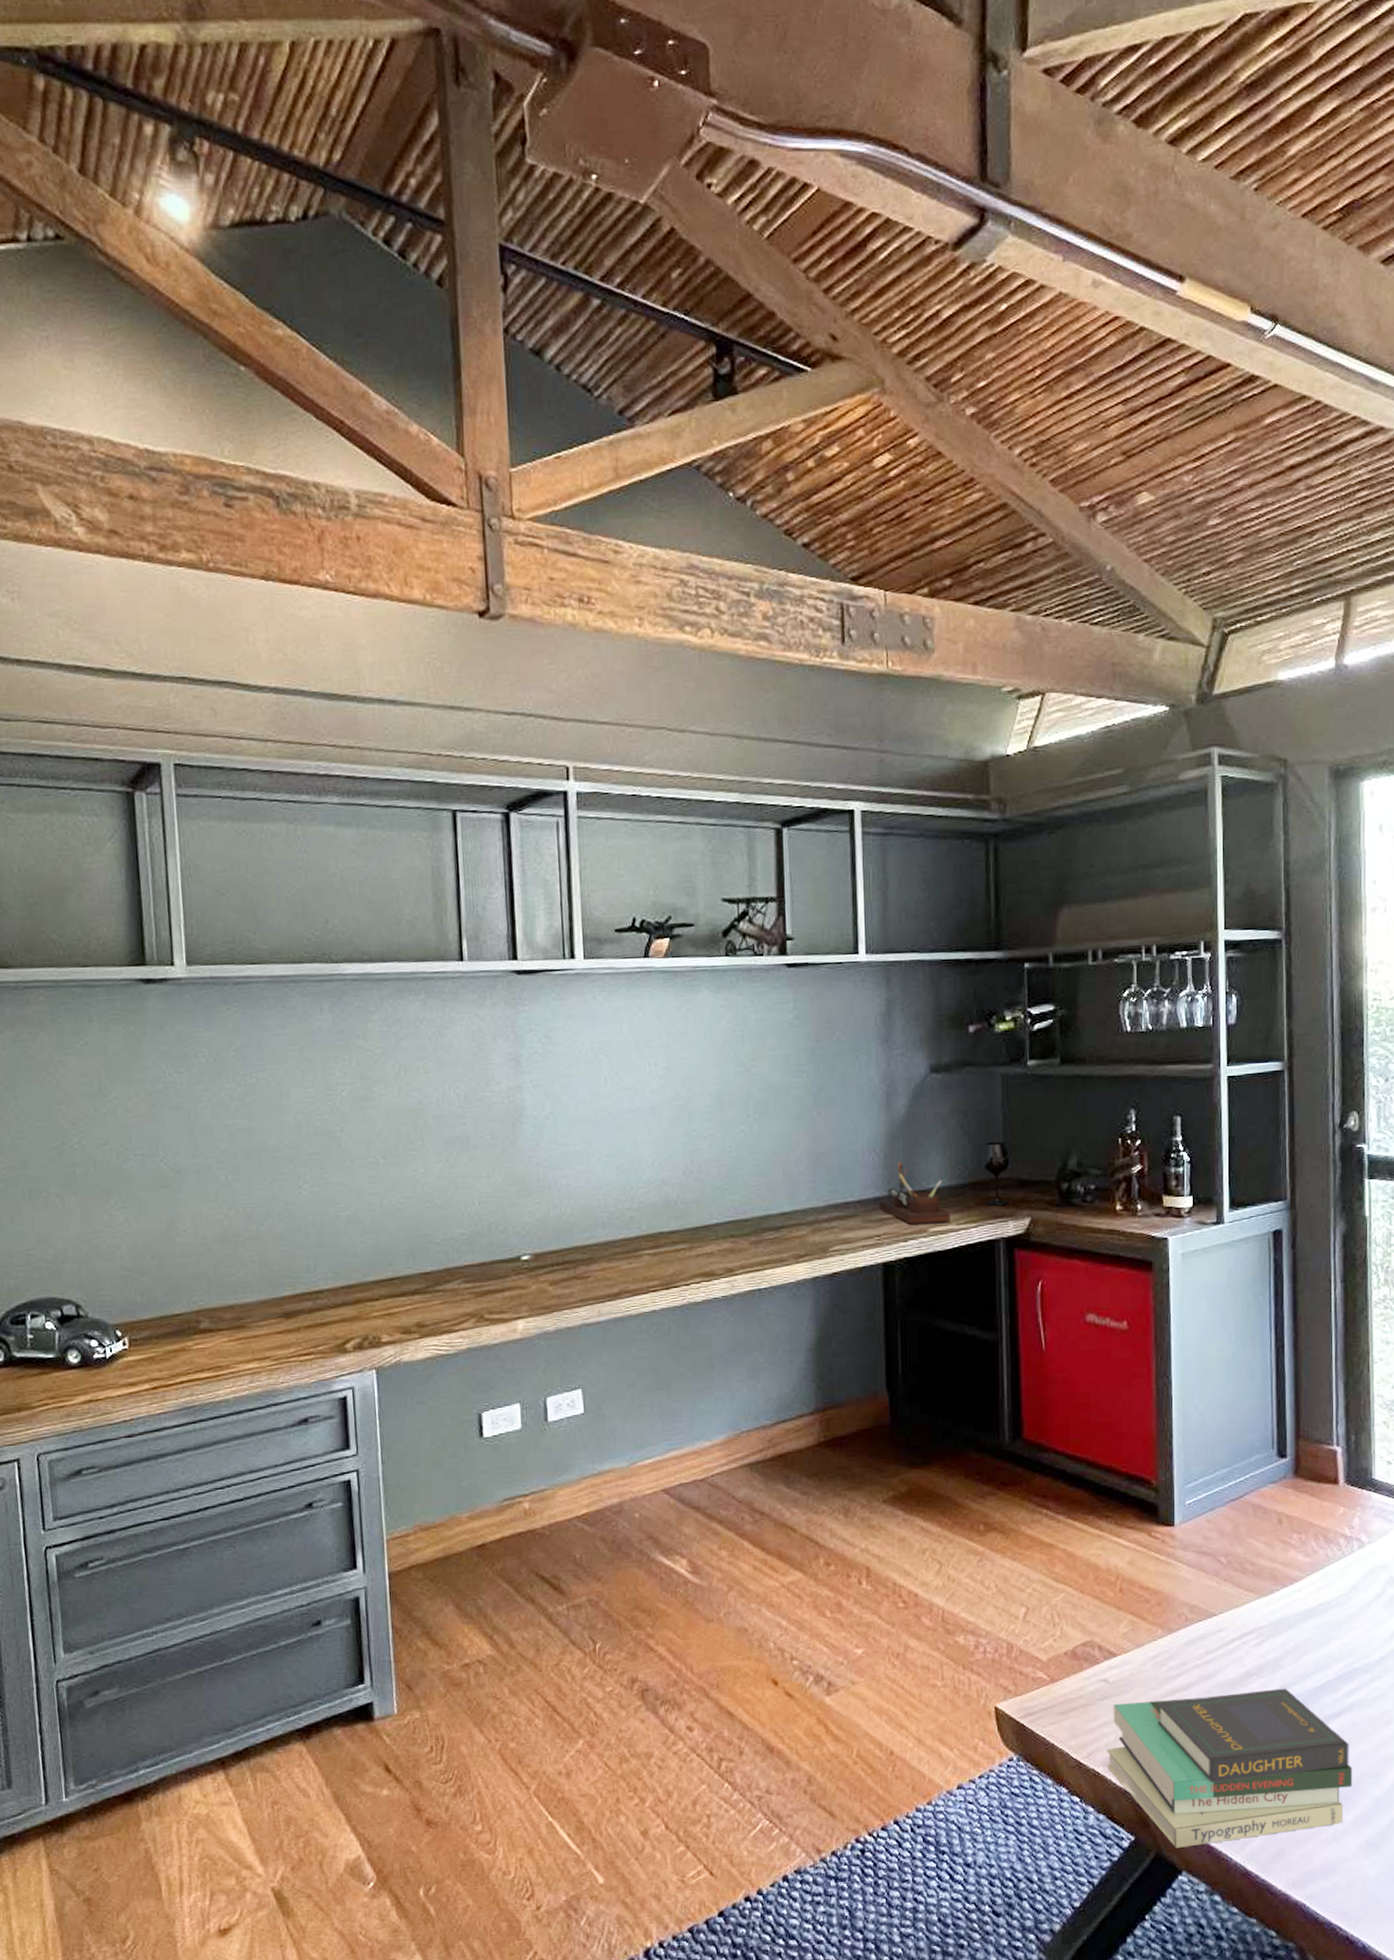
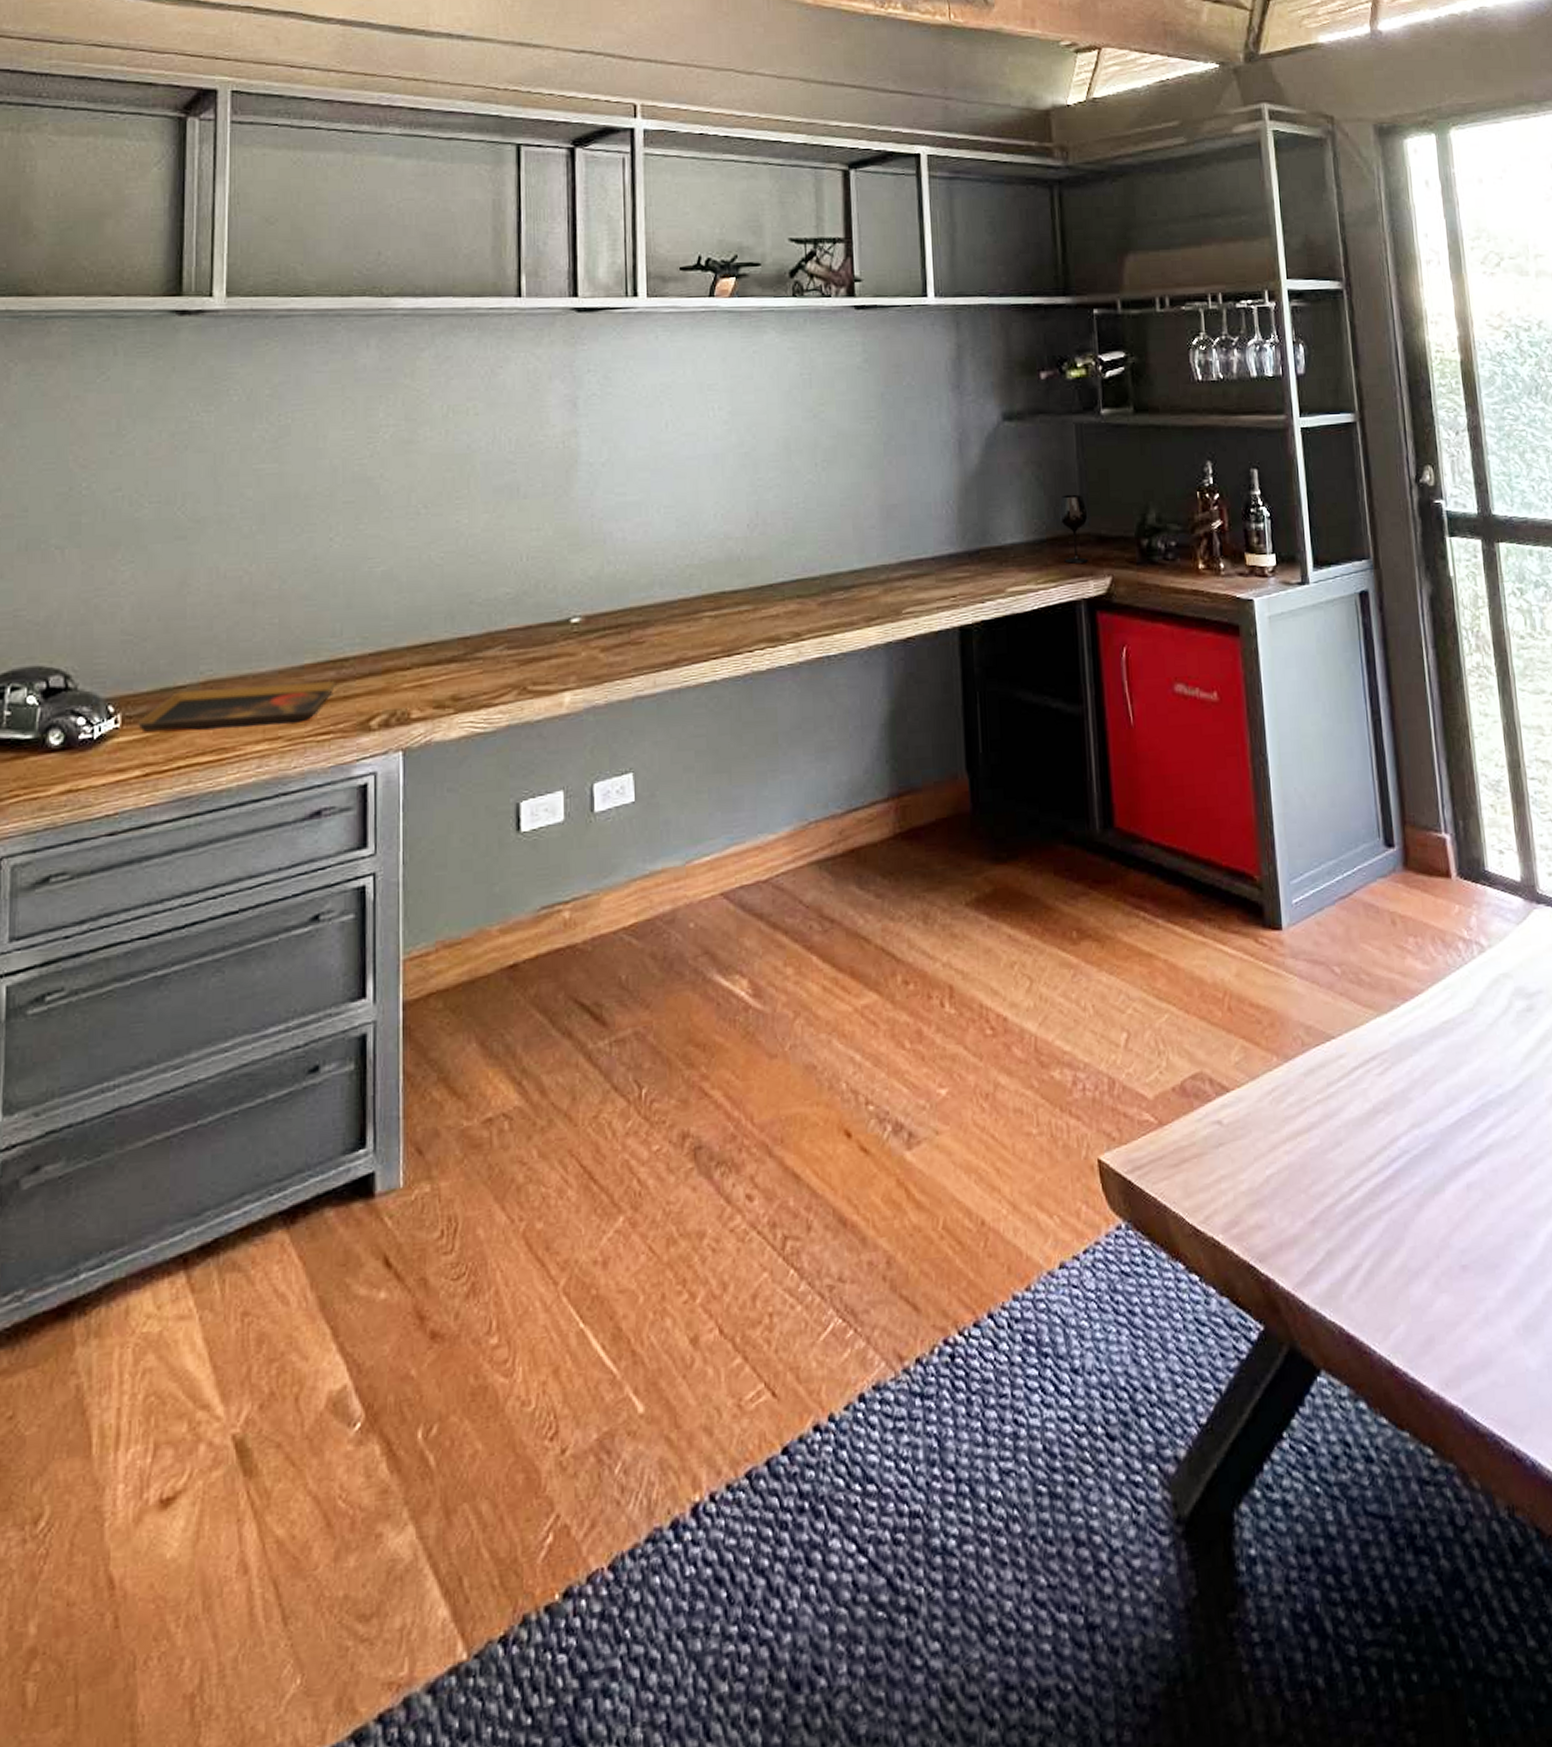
decorative tray: none [143,1309,314,1353] -> present [138,680,337,732]
desk organizer: present [879,1162,951,1224] -> none [954,516,1029,584]
books: present [1107,1688,1353,1848] -> none [1226,1127,1501,1340]

